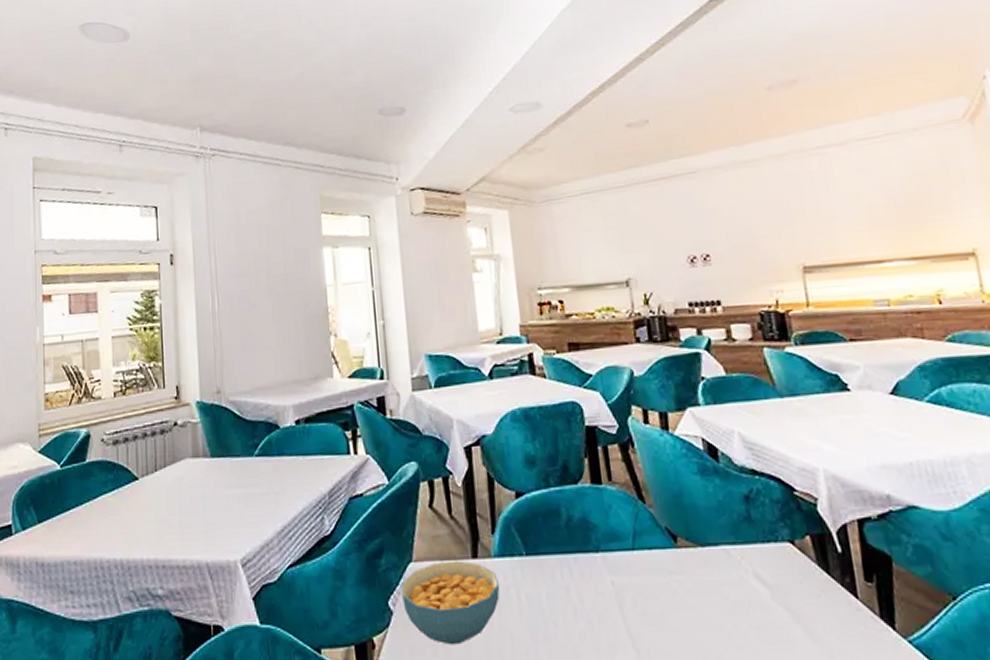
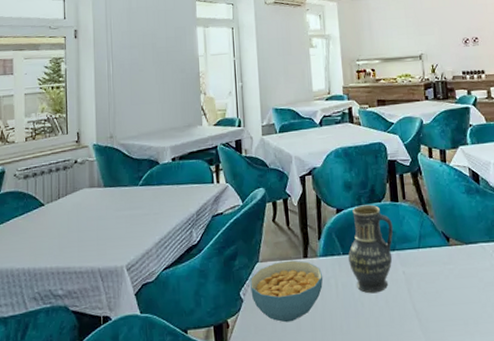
vase: none [534,487,596,611] -> present [348,204,393,294]

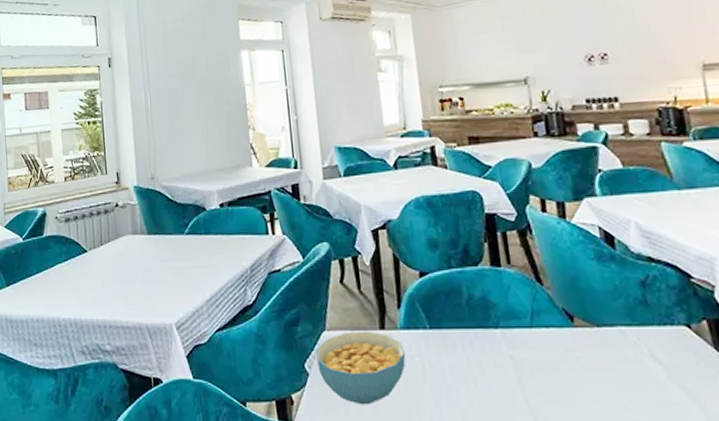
vase: present [348,204,393,294] -> none [437,268,496,380]

